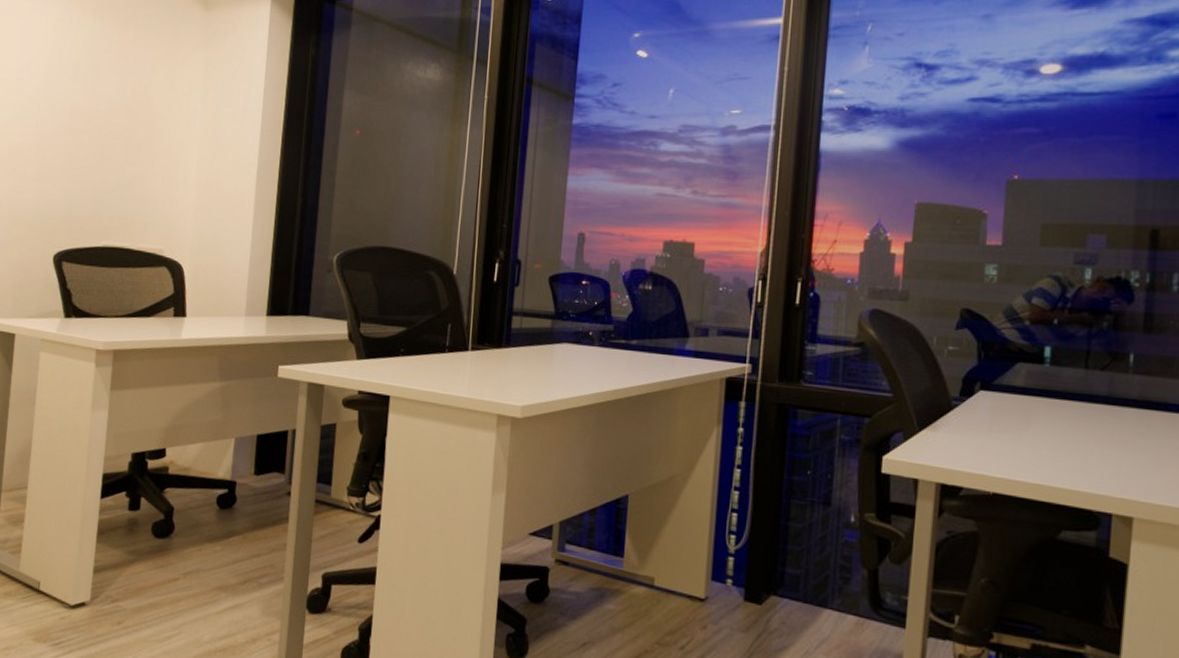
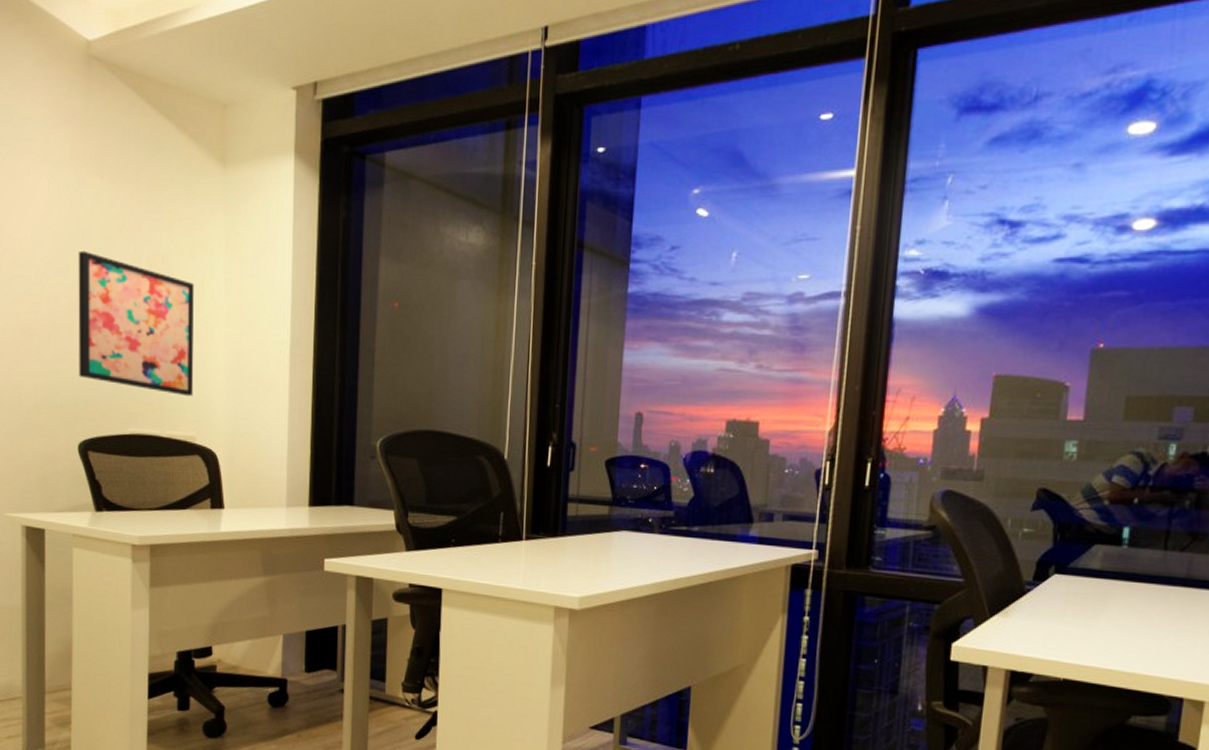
wall art: none [59,81,172,213] -> present [78,250,194,397]

